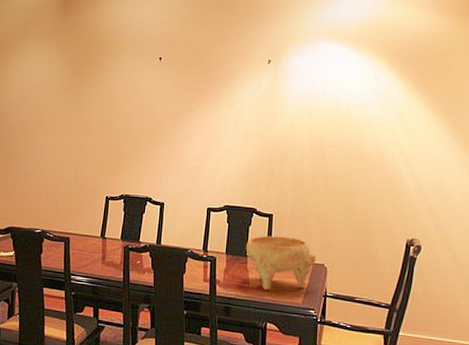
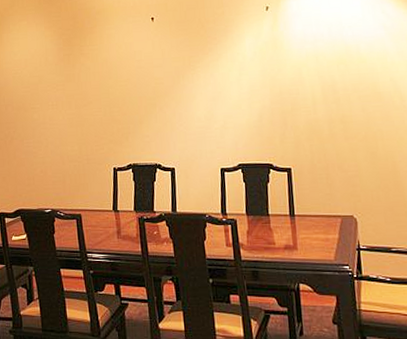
decorative bowl: present [246,235,316,291] -> none [266,190,343,250]

